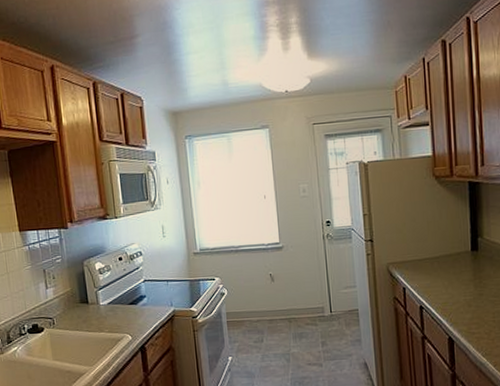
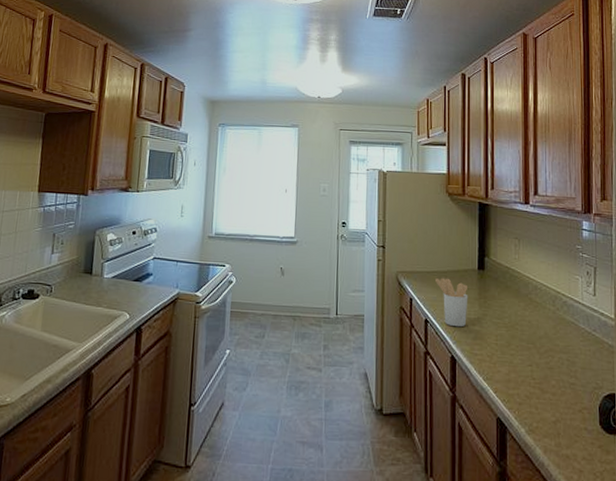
utensil holder: none [428,263,463,310] -> present [436,277,468,327]

